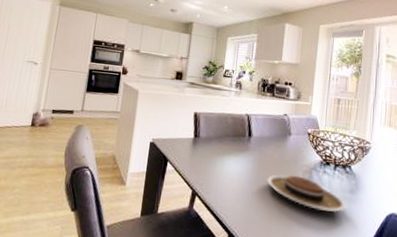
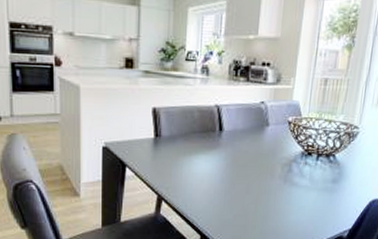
plate: present [267,175,347,213] -> none [241,169,328,205]

